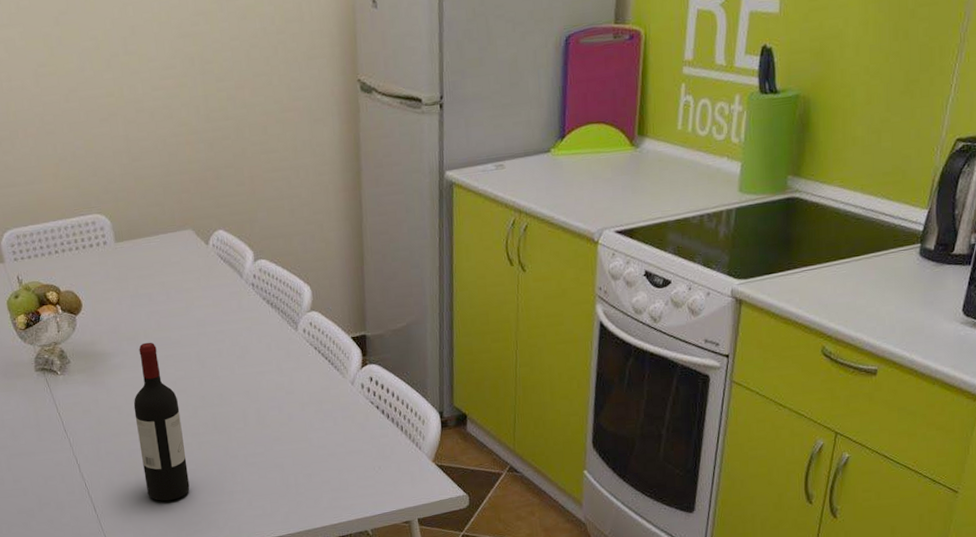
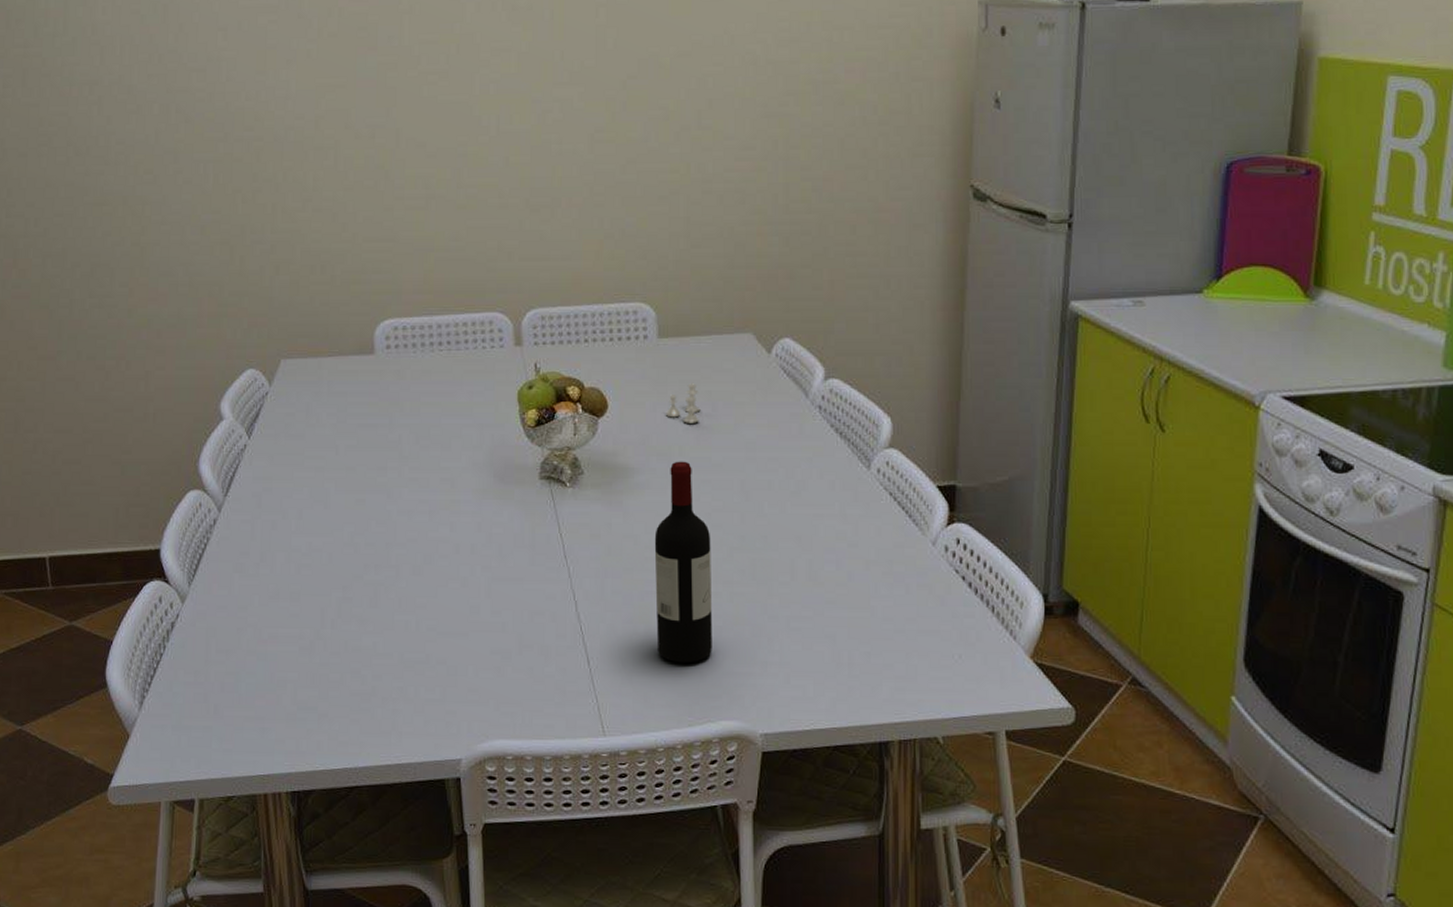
salt and pepper shaker set: none [130,276,158,311] -> present [666,382,701,423]

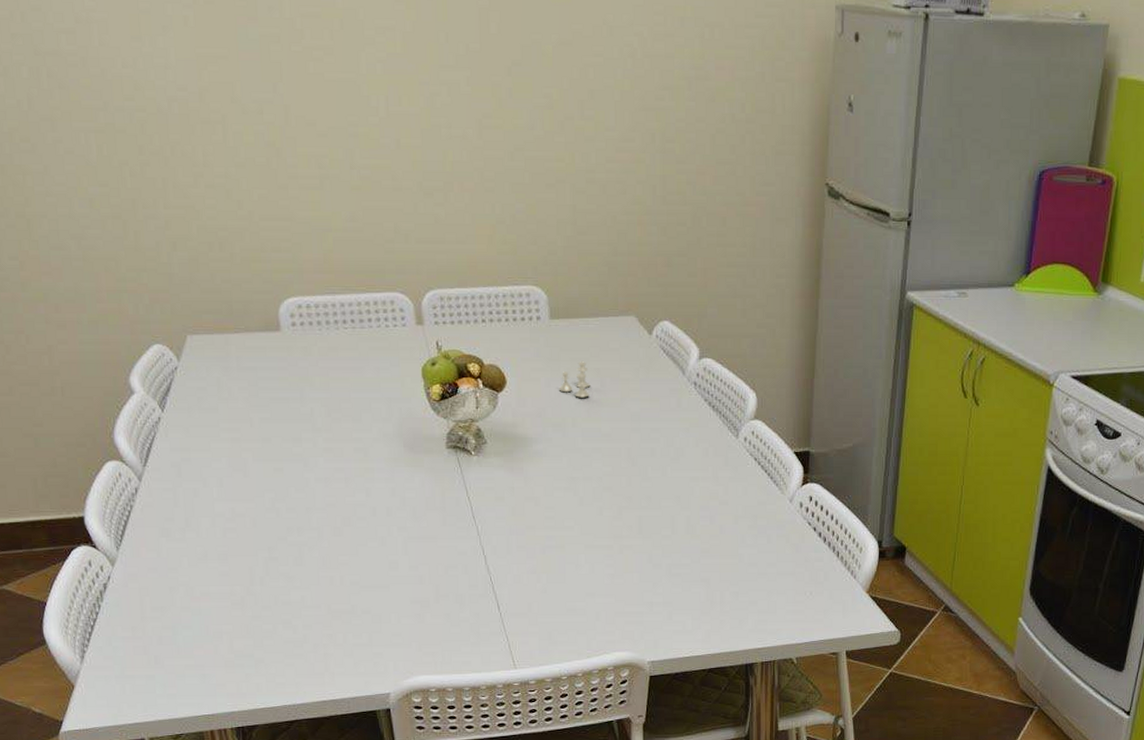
wine bottle: present [654,461,713,664] -> none [553,431,606,606]

